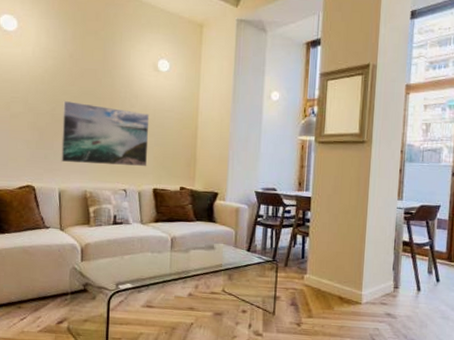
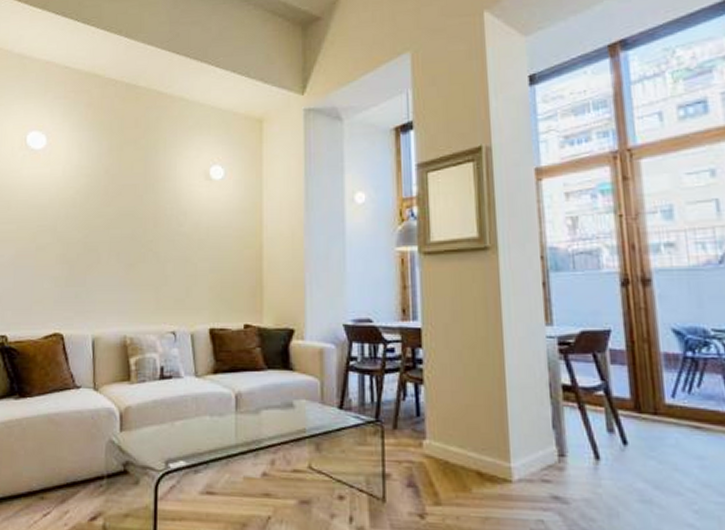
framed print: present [61,100,150,167] -> none [95,224,202,302]

